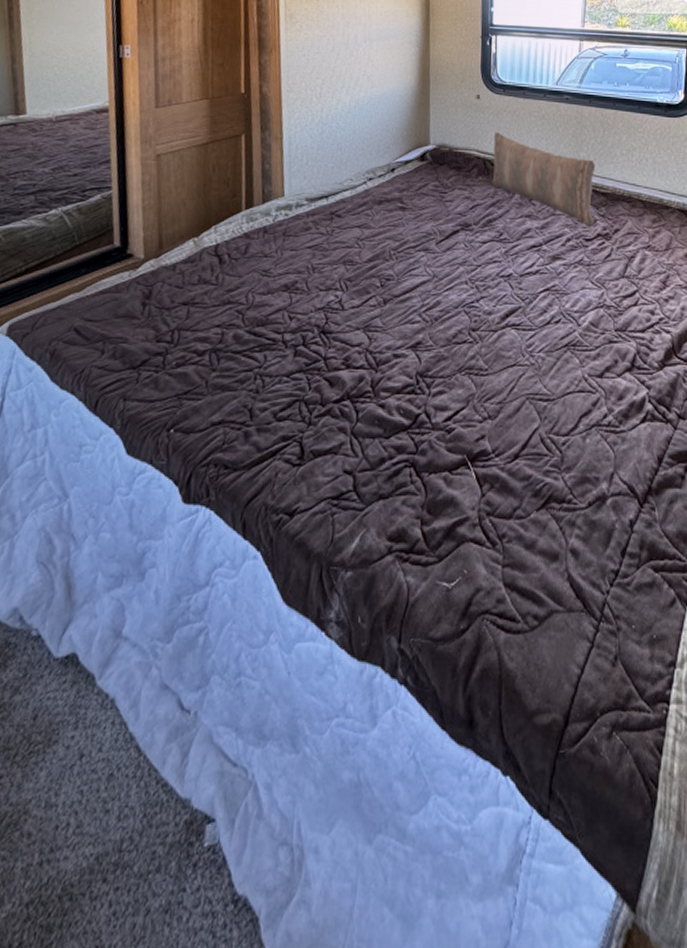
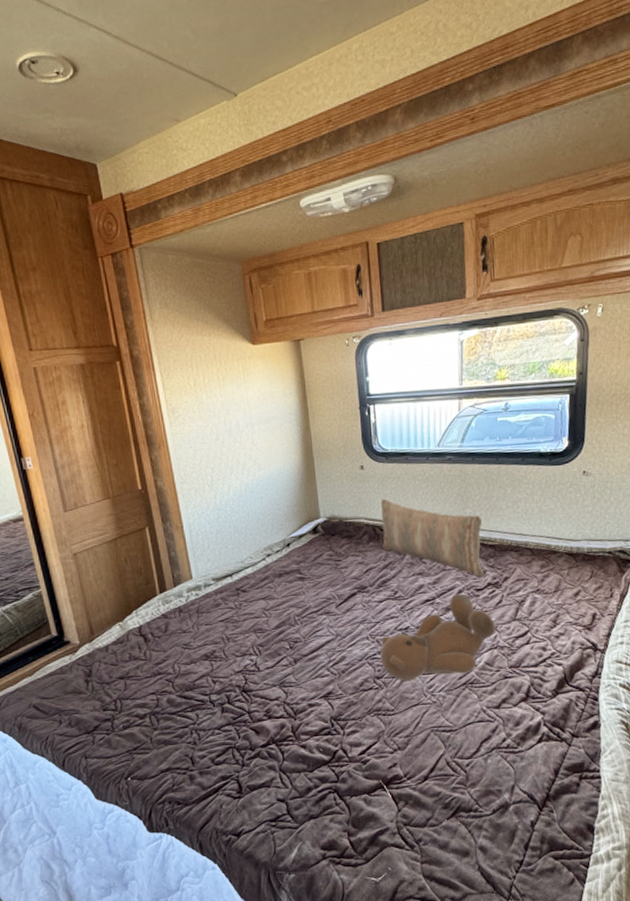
teddy bear: none [478,242,602,337] -> present [380,593,495,681]

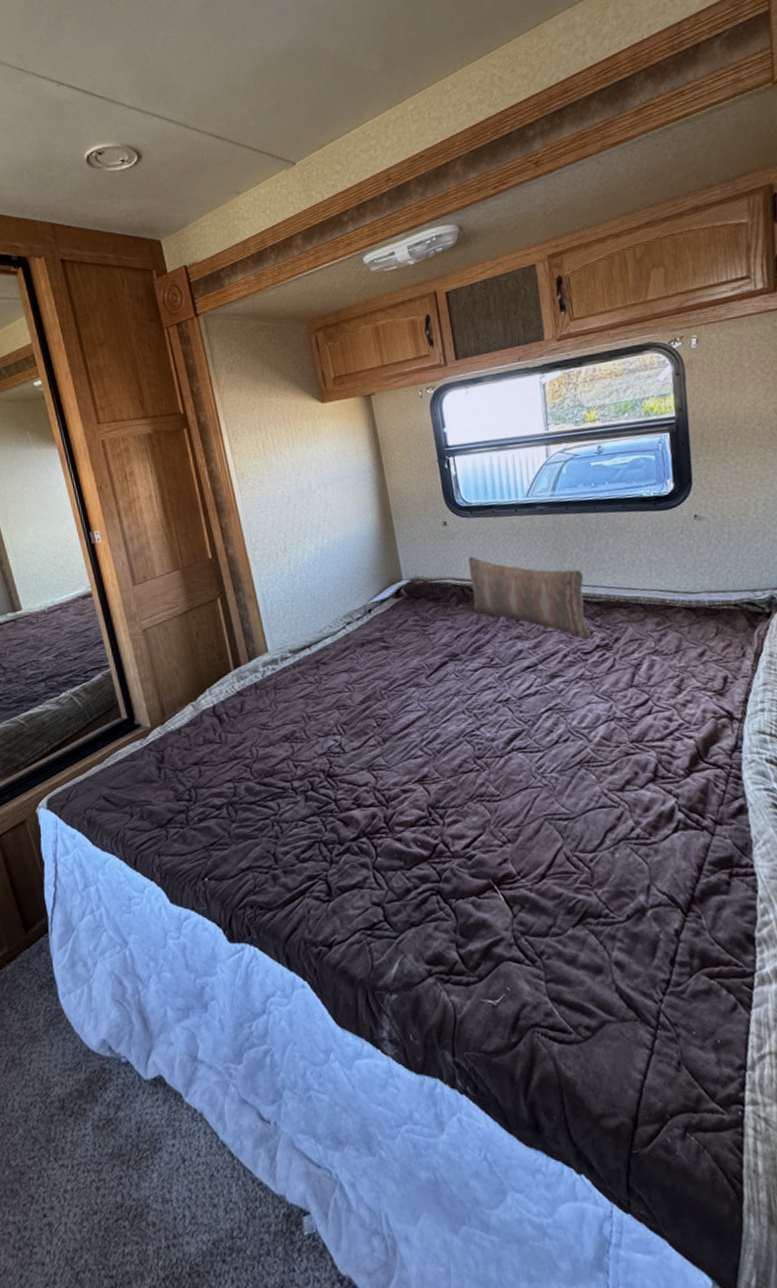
teddy bear: present [380,593,495,681] -> none [479,658,610,761]

